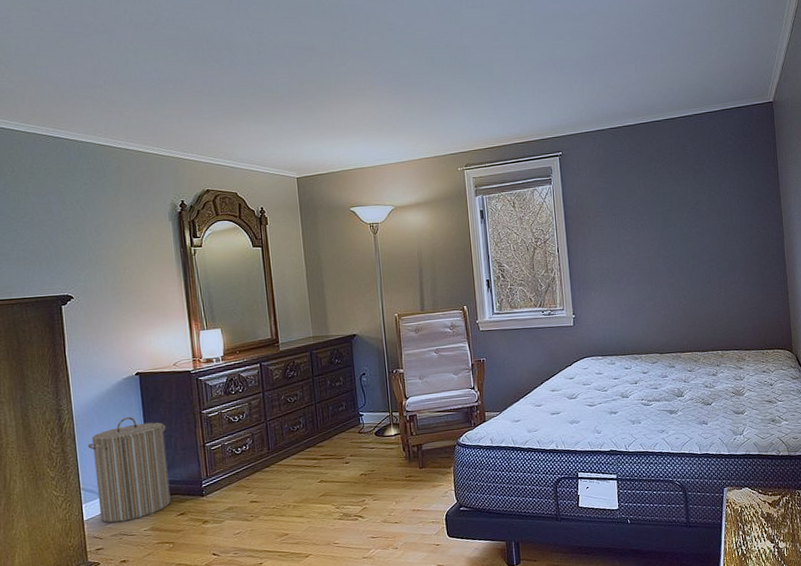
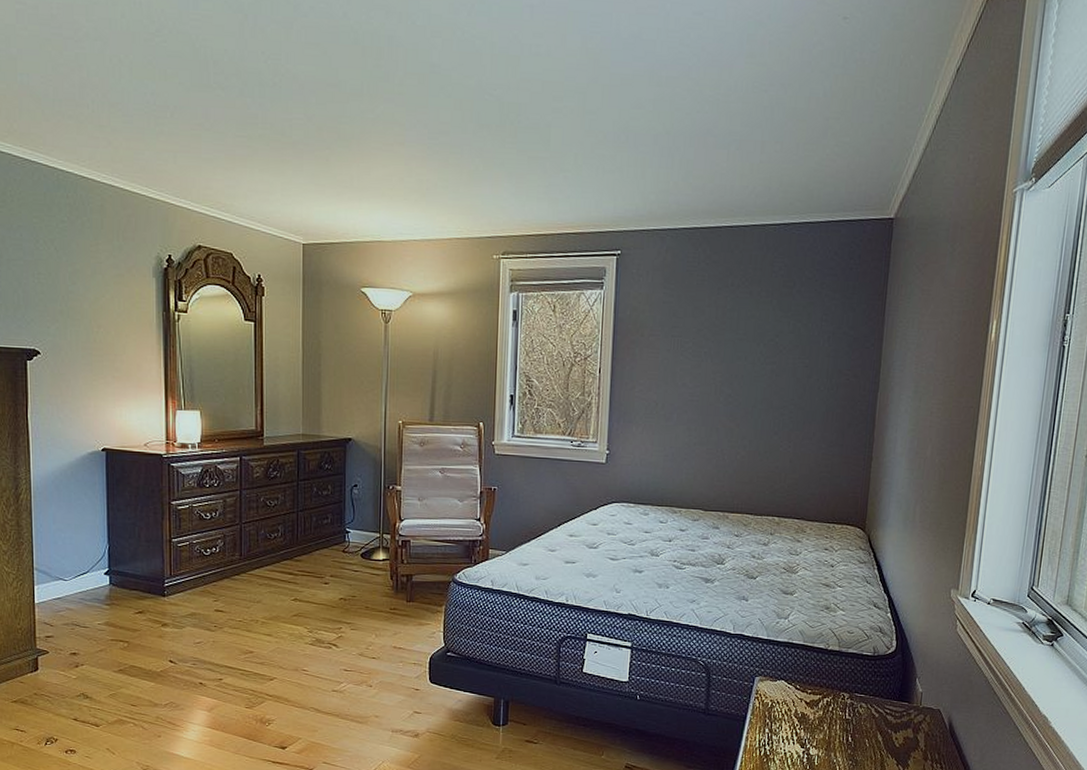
laundry hamper: present [88,417,171,523] -> none [44,497,131,611]

